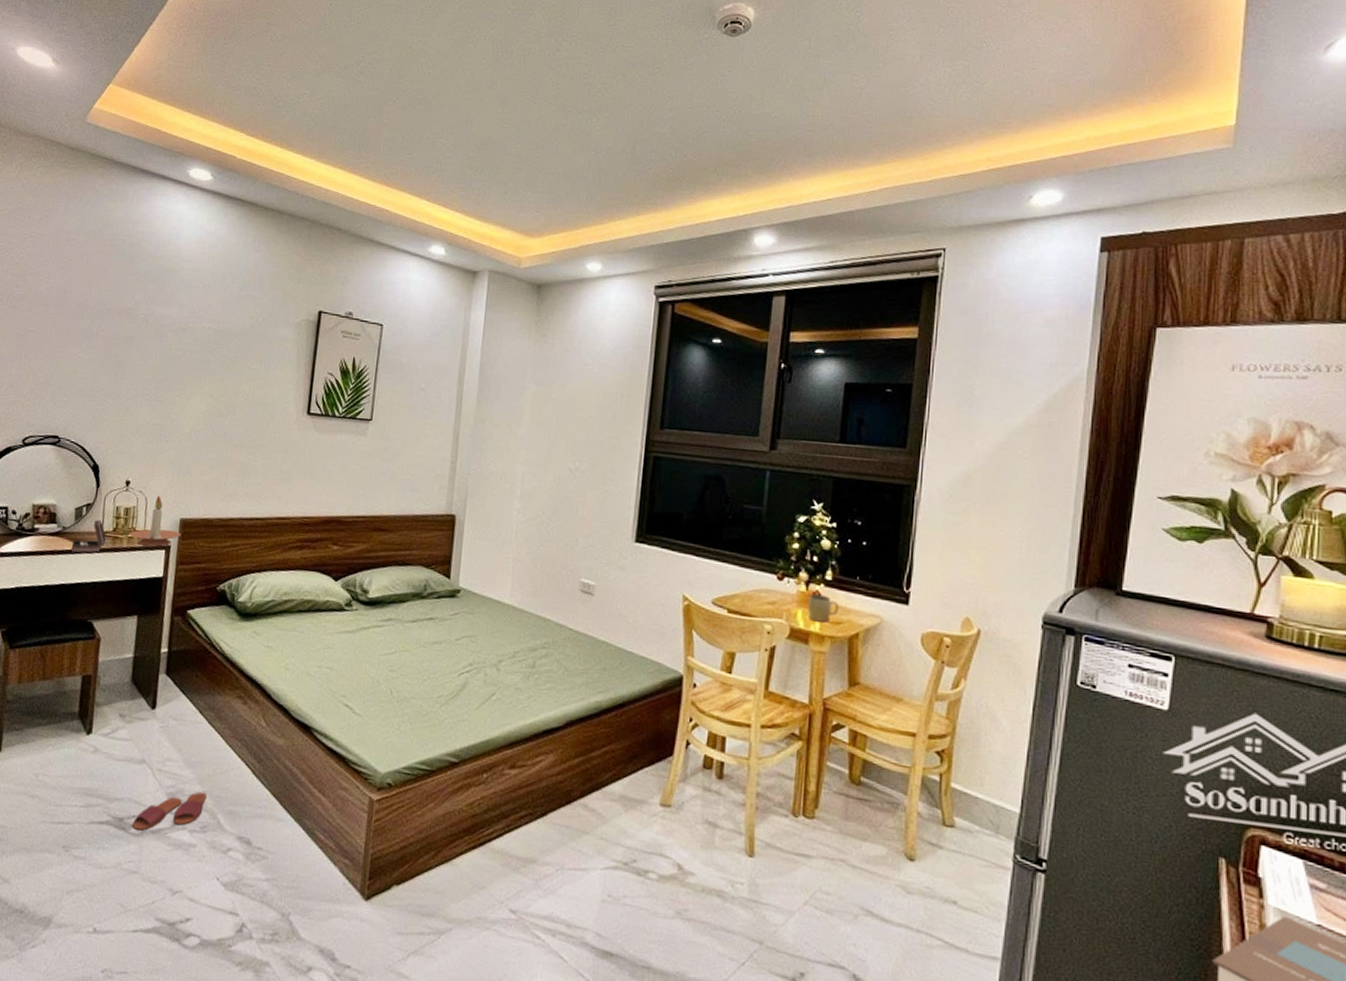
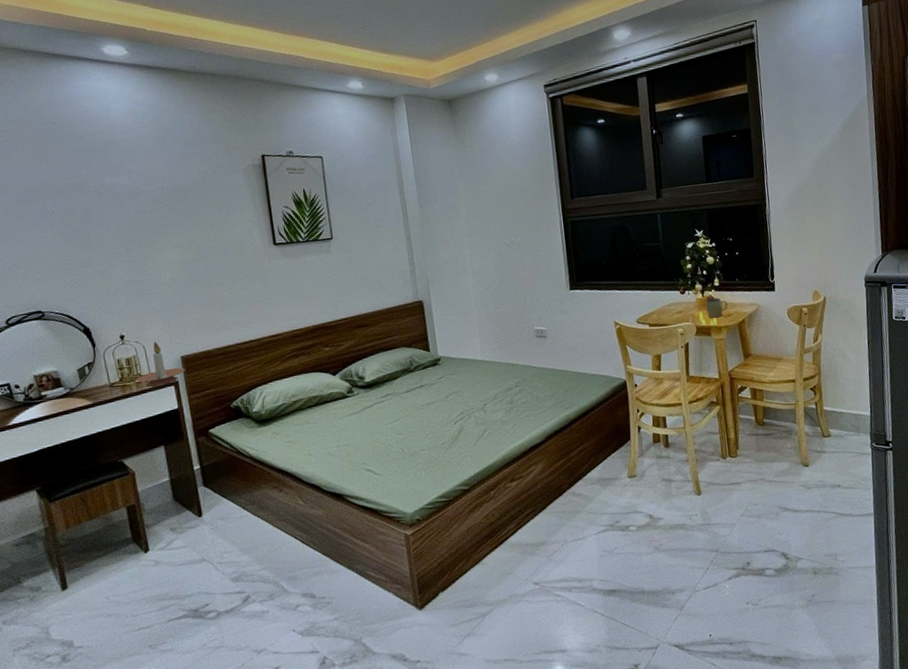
jewelry box: present [72,520,106,553] -> none [84,375,115,407]
slippers: present [132,791,207,831] -> none [207,569,267,615]

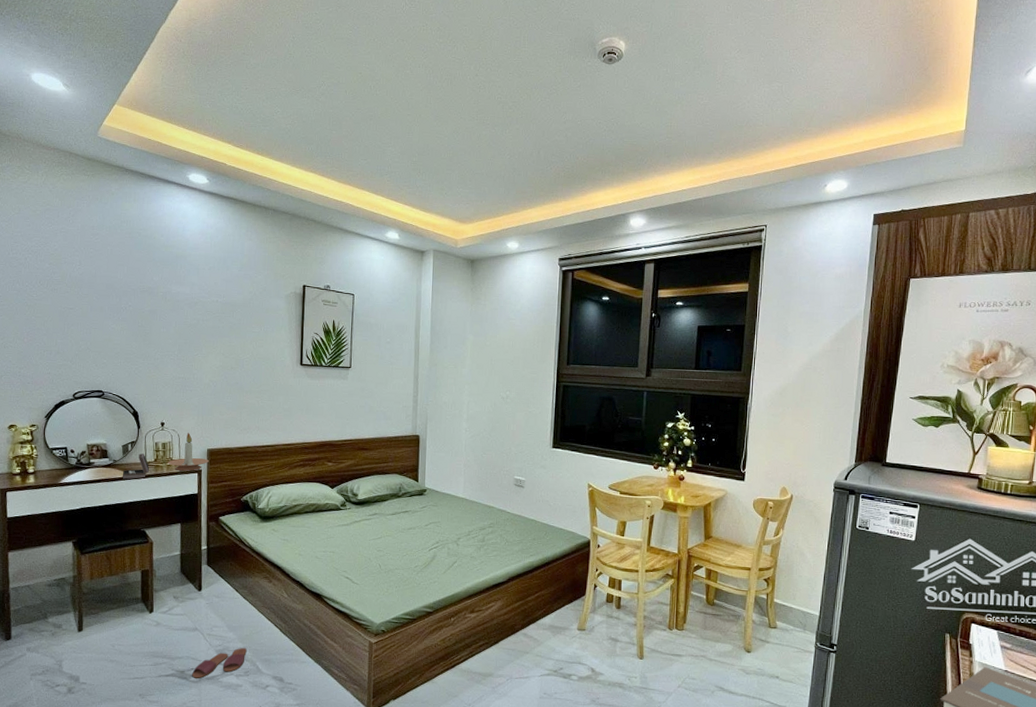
jewelry box: none [84,375,115,407] -> present [123,453,149,479]
slippers: none [207,569,267,615] -> present [192,647,247,678]
mug: present [705,297,728,318] -> none [676,477,697,497]

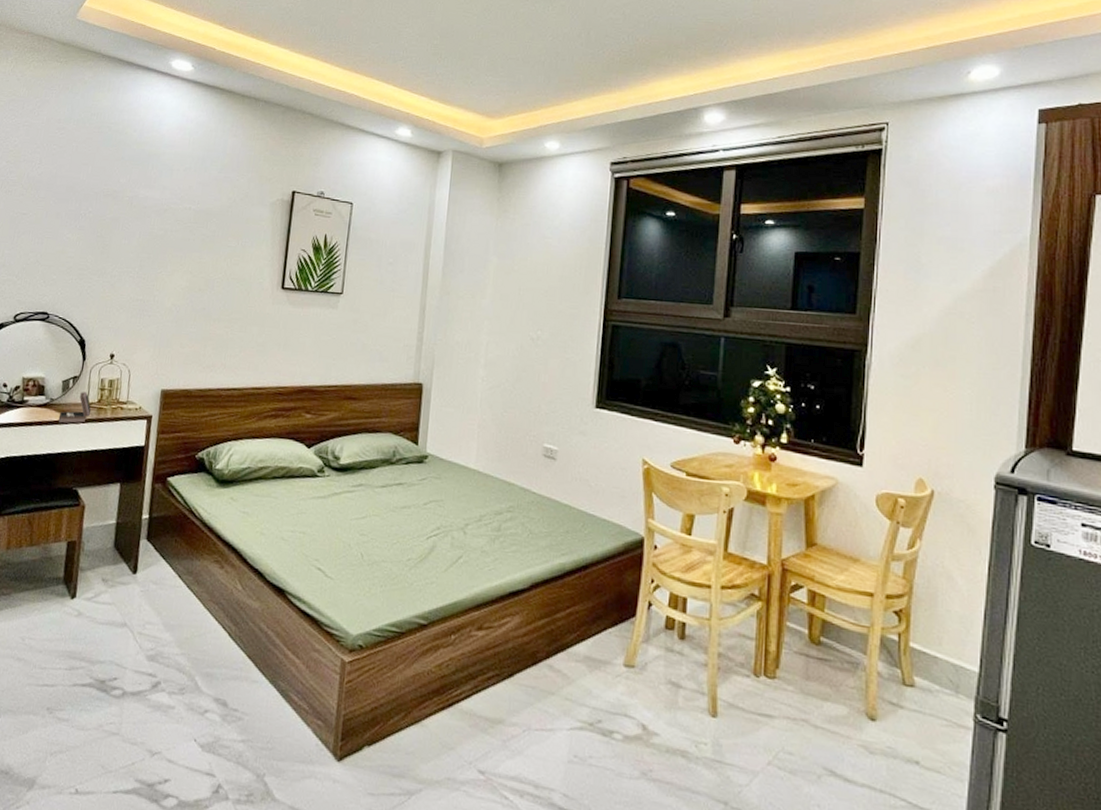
candle holder: present [167,432,209,471] -> none [112,367,162,417]
slippers: present [192,647,247,678] -> none [114,654,185,693]

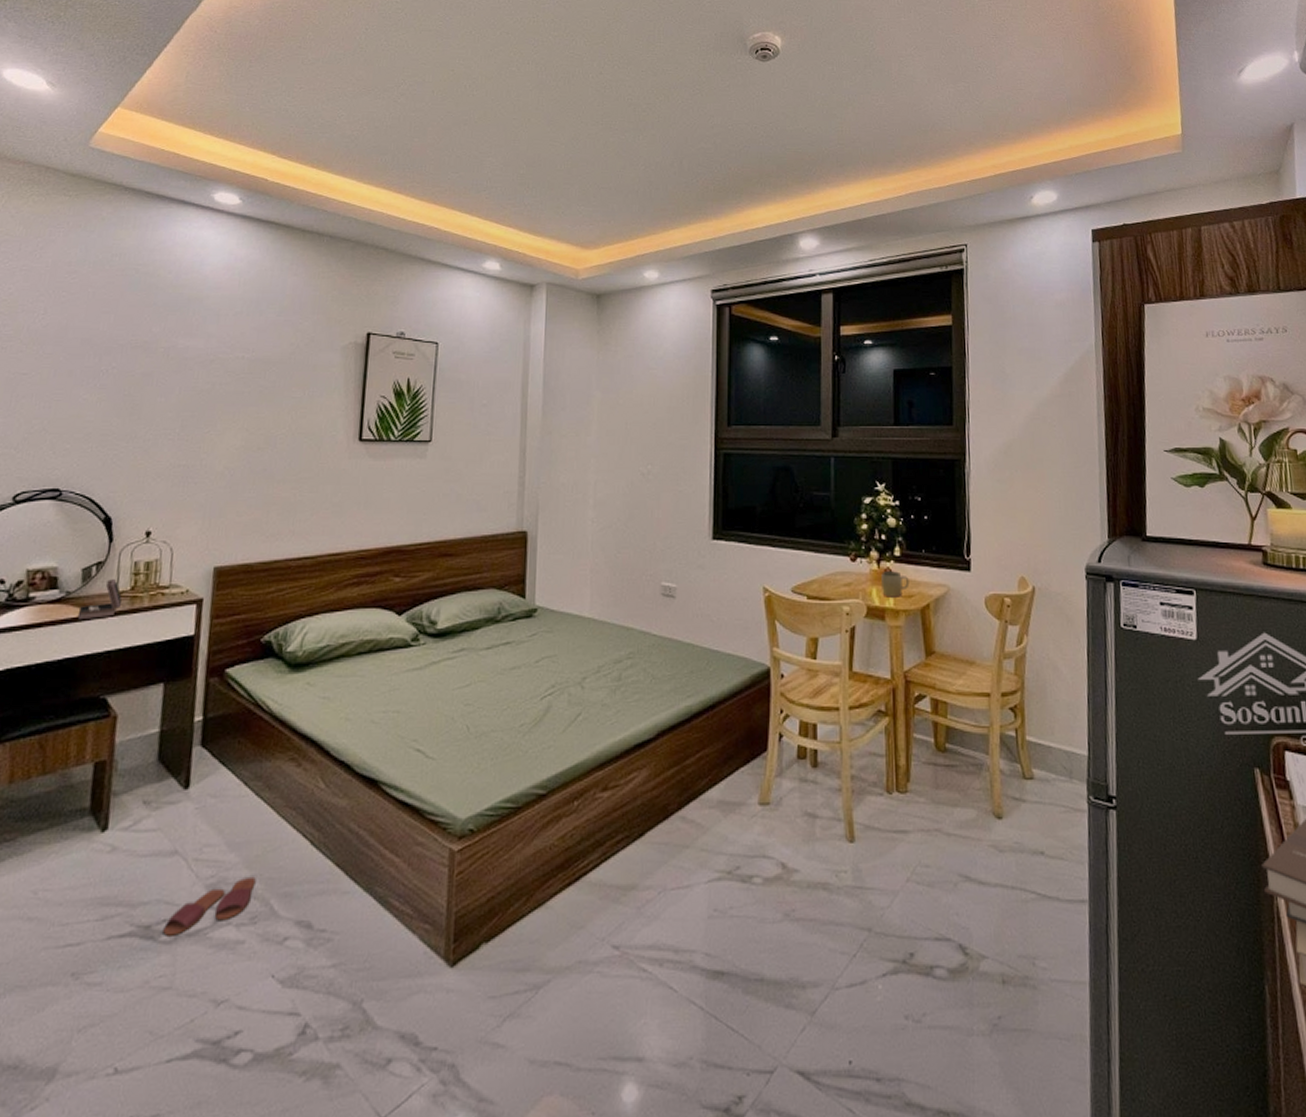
slippers: none [114,654,185,693] -> present [163,876,256,936]
mug: none [764,457,795,485] -> present [881,571,910,597]

